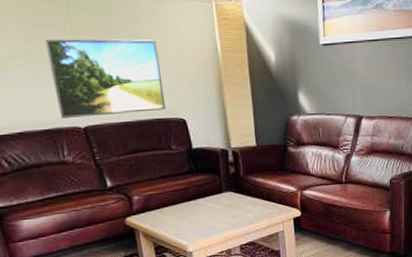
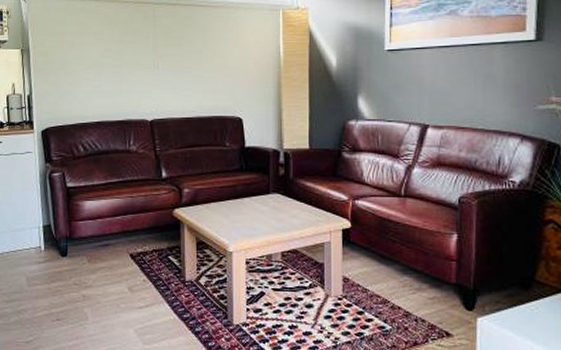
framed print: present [44,39,166,118] -> none [130,43,225,111]

